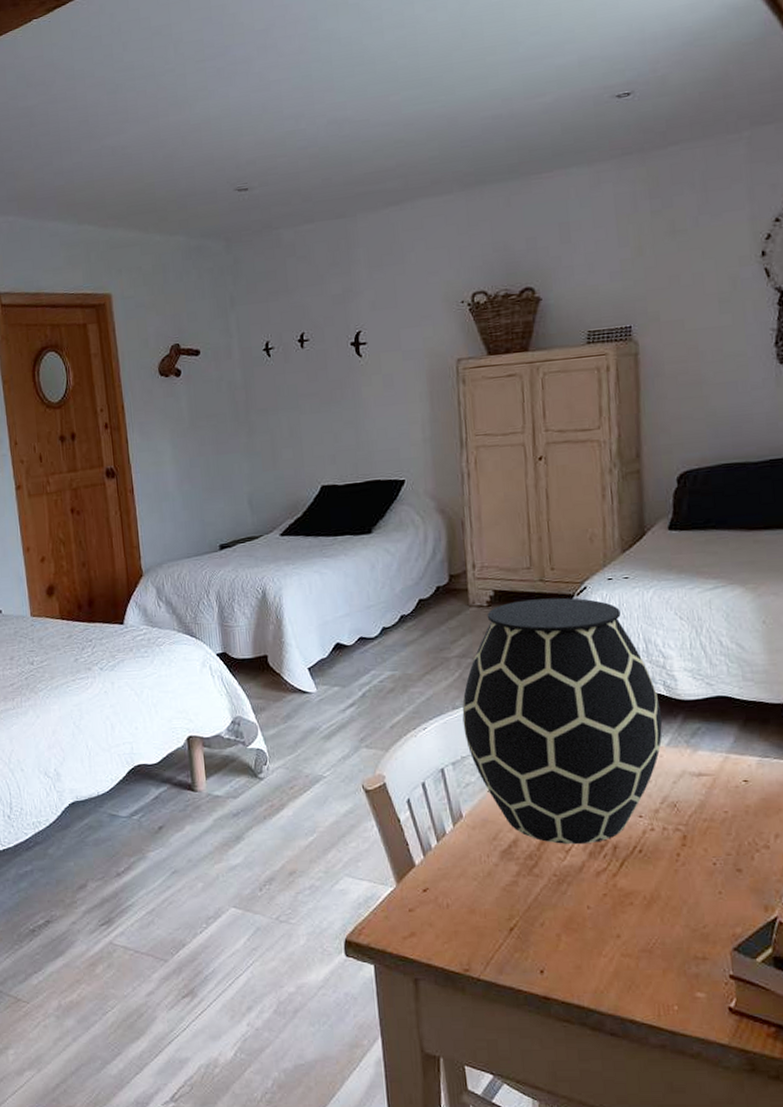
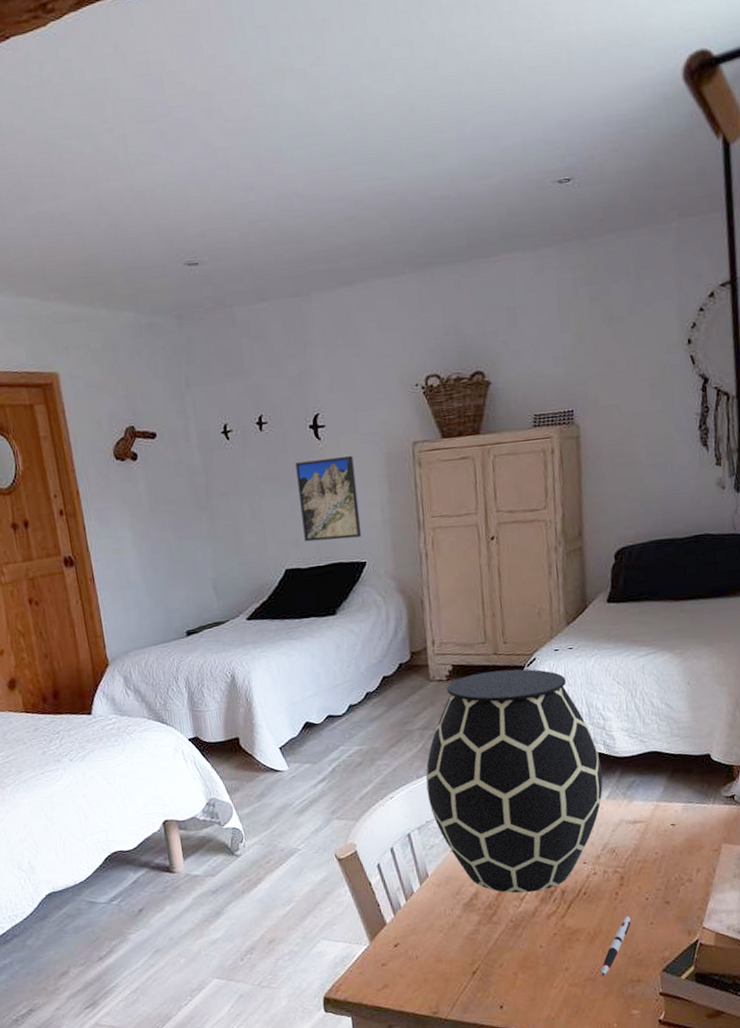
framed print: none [335,373,401,459] -> present [295,456,362,542]
pen: none [659,881,695,949] -> present [601,916,631,977]

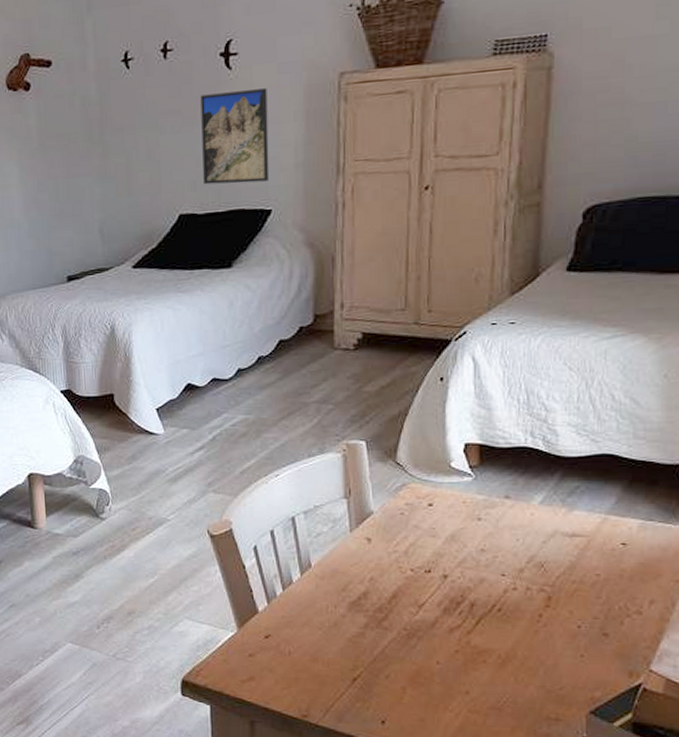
vase: present [425,669,603,893] -> none [318,342,538,600]
pen: present [601,916,631,977] -> none [510,643,555,708]

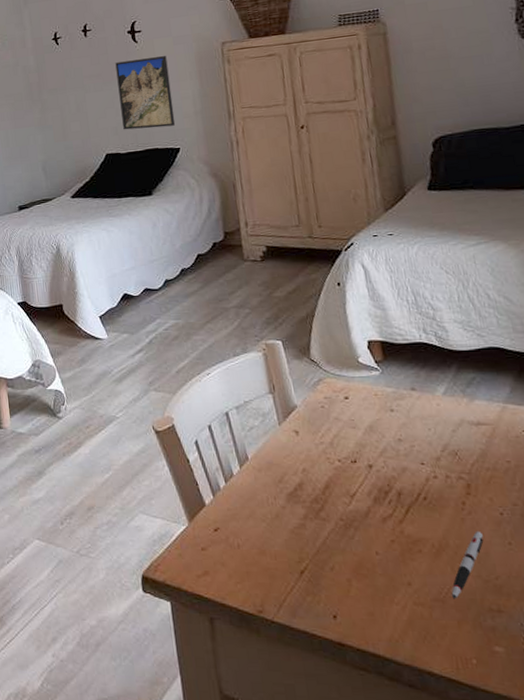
pen: none [510,643,555,708] -> present [451,531,484,599]

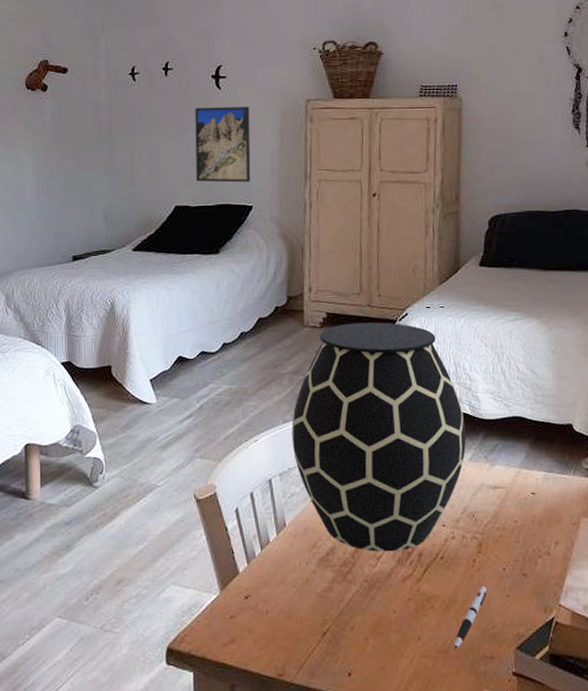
vase: none [242,253,438,490] -> present [291,322,467,552]

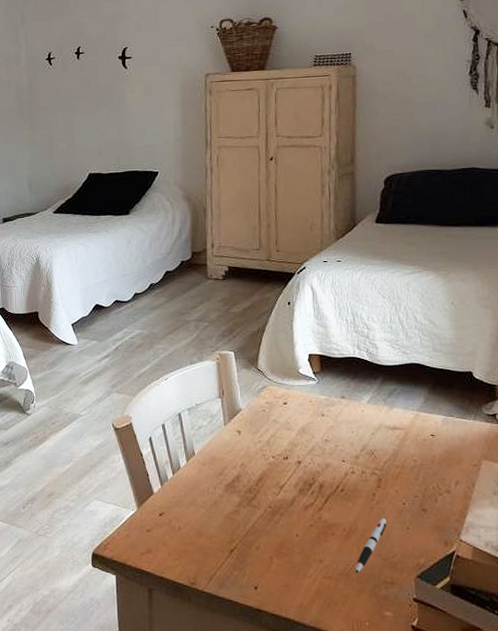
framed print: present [195,107,251,183] -> none [104,83,156,152]
vase: present [291,322,467,552] -> none [198,275,365,482]

